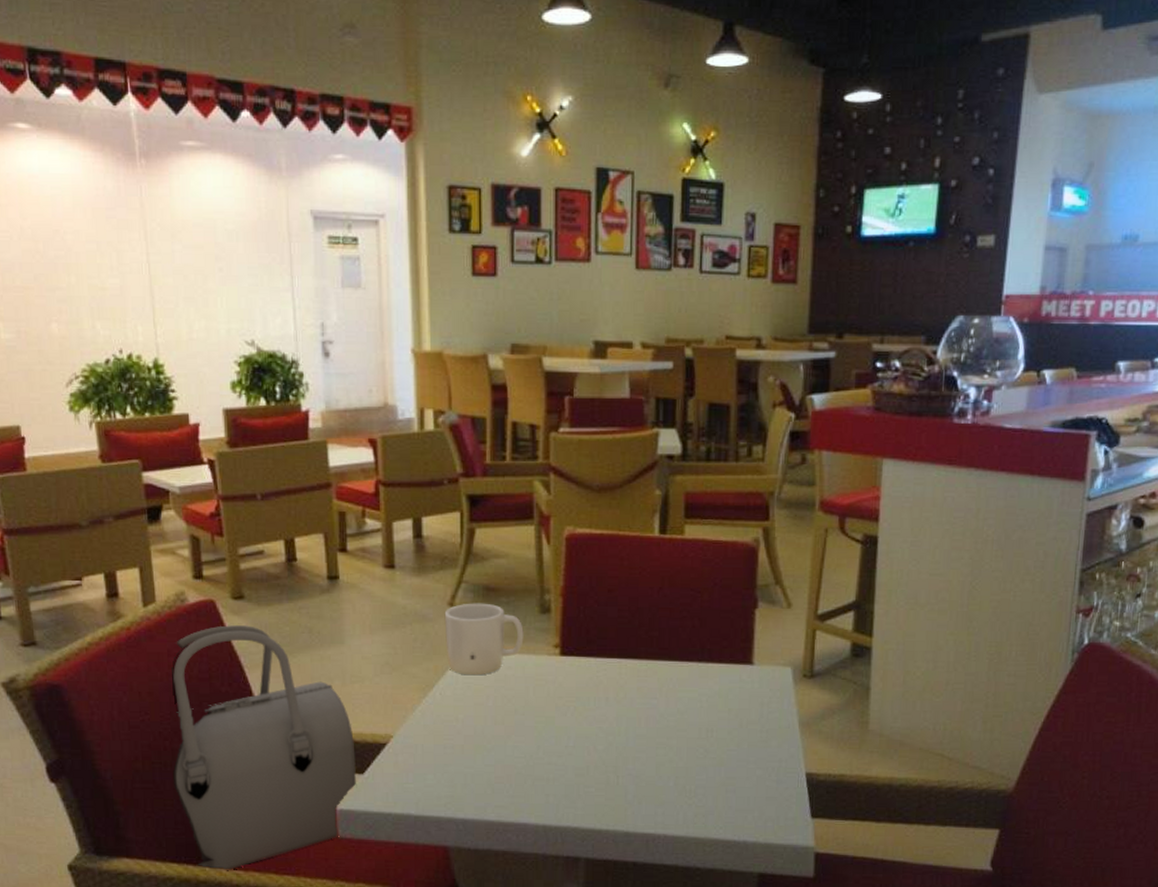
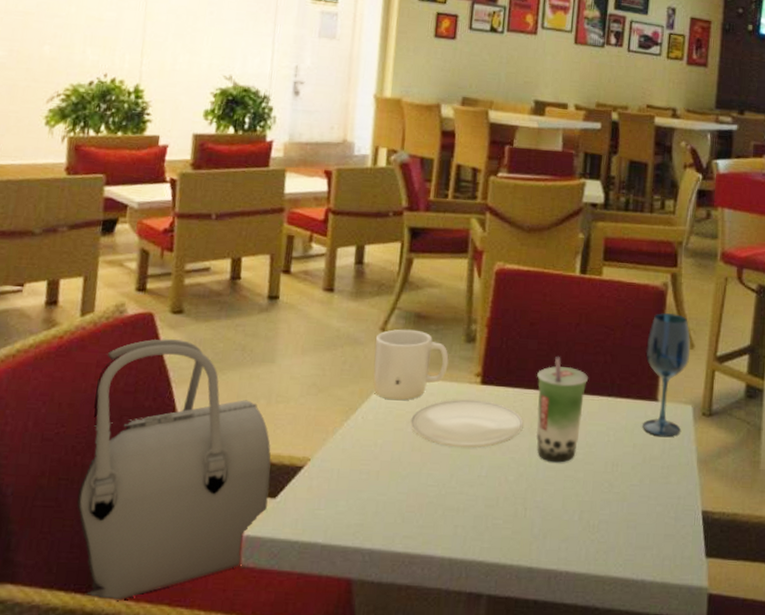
plate: none [490,671,609,720] -> present [410,399,524,448]
beverage cup: none [619,622,676,731] -> present [535,356,589,463]
wineglass: none [736,570,788,700] -> present [642,312,691,436]

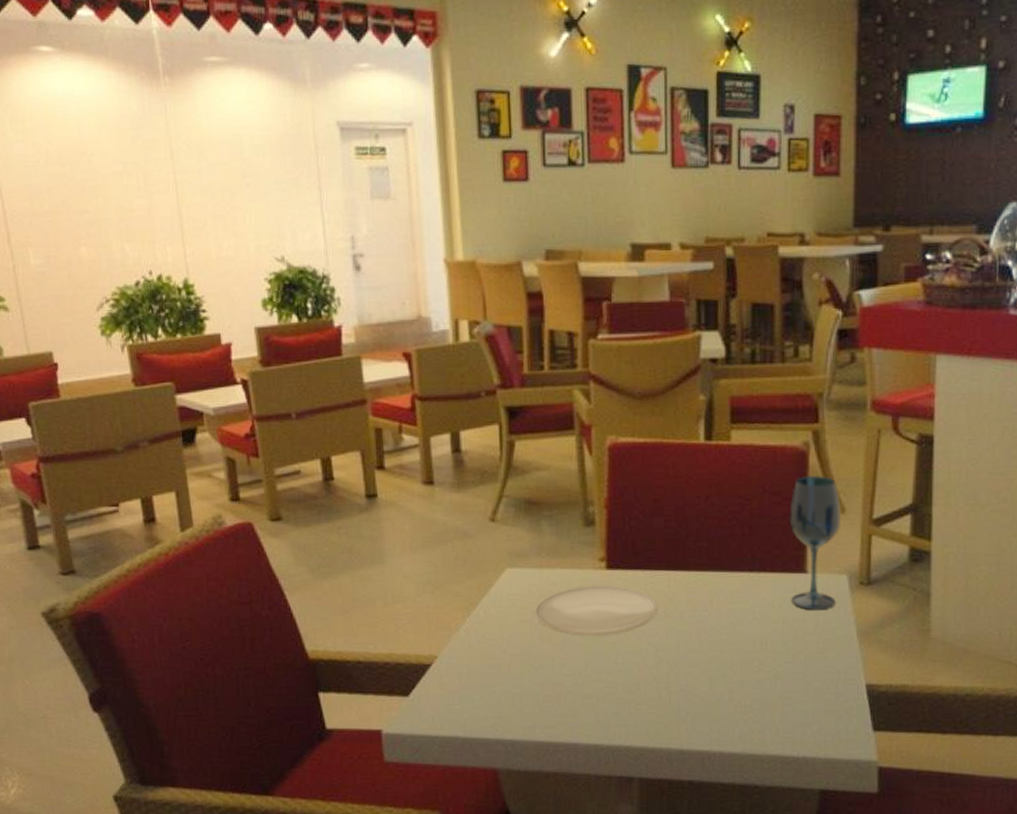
handbag: present [76,339,271,602] -> none [211,547,403,799]
mug: present [373,329,449,401] -> none [486,517,568,592]
beverage cup: present [535,356,589,463] -> none [666,532,726,645]

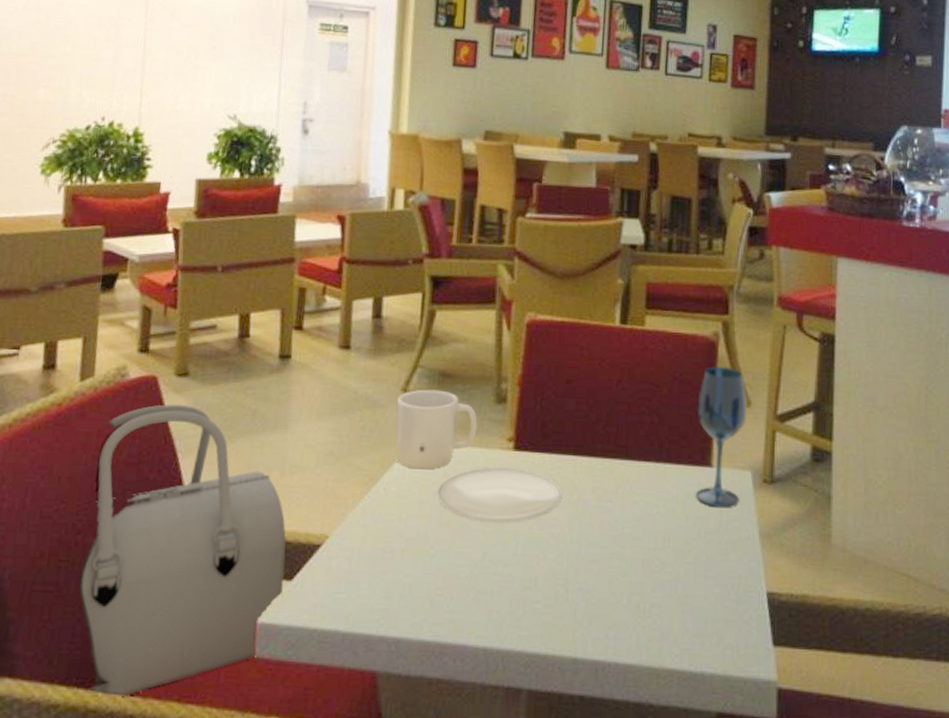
handbag: none [211,547,403,799] -> present [78,404,286,698]
mug: none [486,517,568,592] -> present [395,389,478,470]

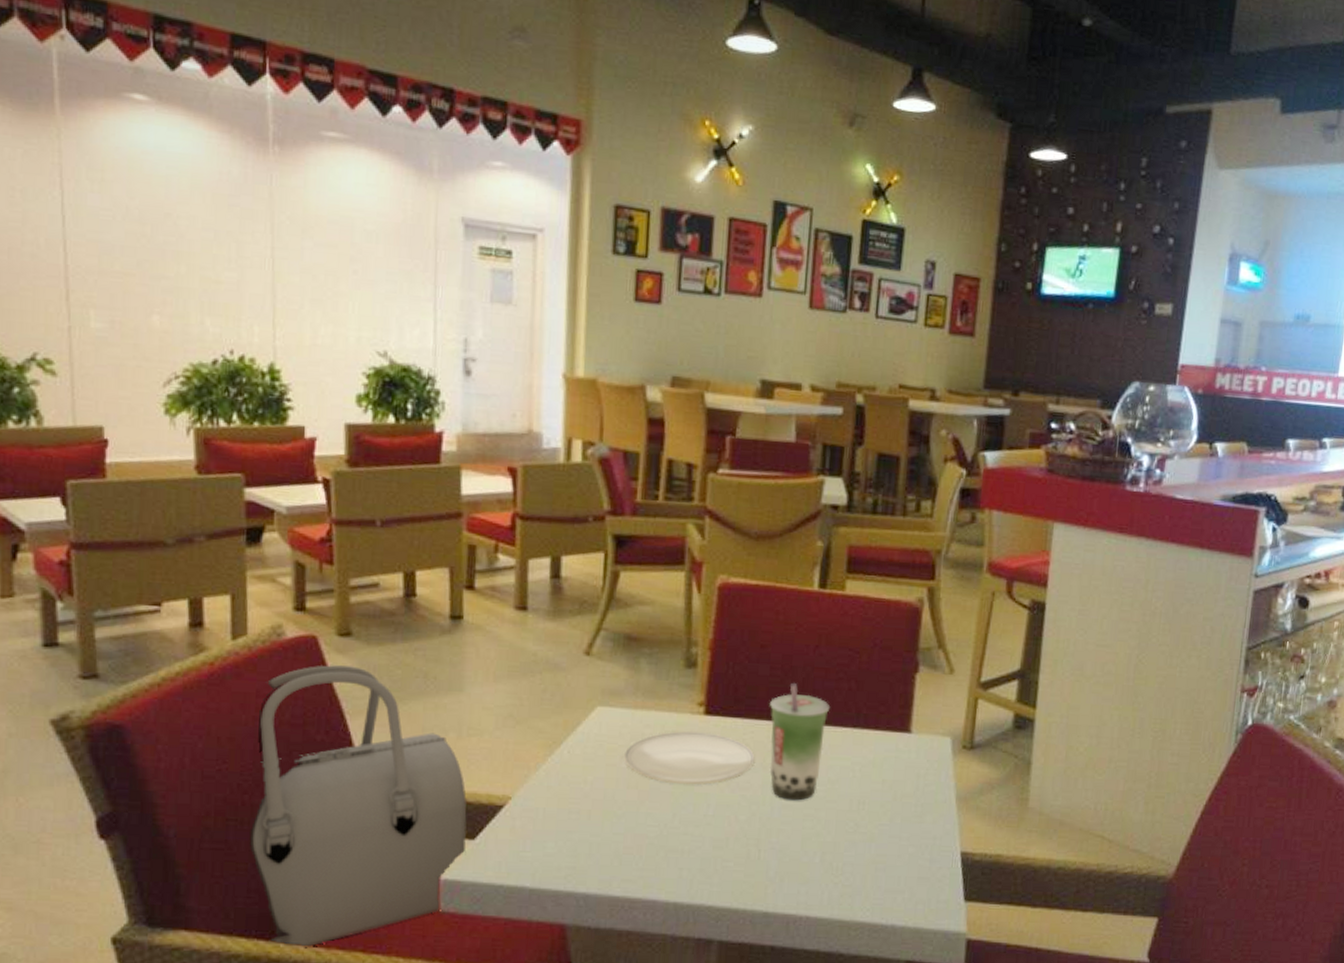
mug: present [395,389,478,470] -> none [578,652,666,733]
beverage cup: none [575,417,634,538] -> present [769,682,831,801]
wineglass: present [695,365,747,507] -> none [893,632,950,772]

